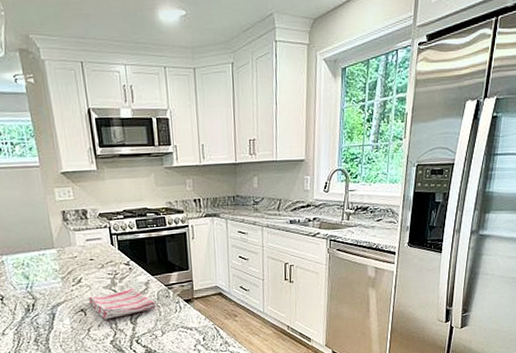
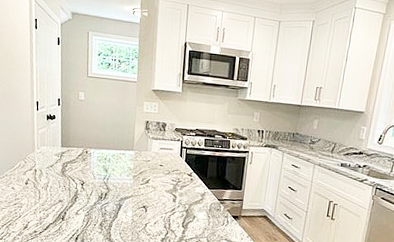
dish towel: present [88,287,156,320] -> none [151,196,208,220]

